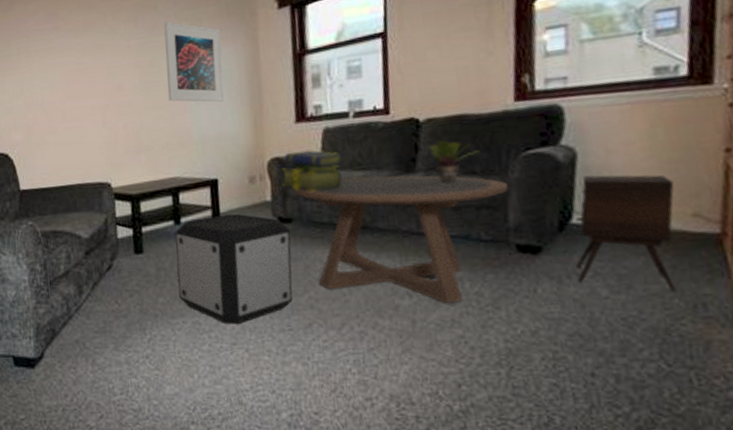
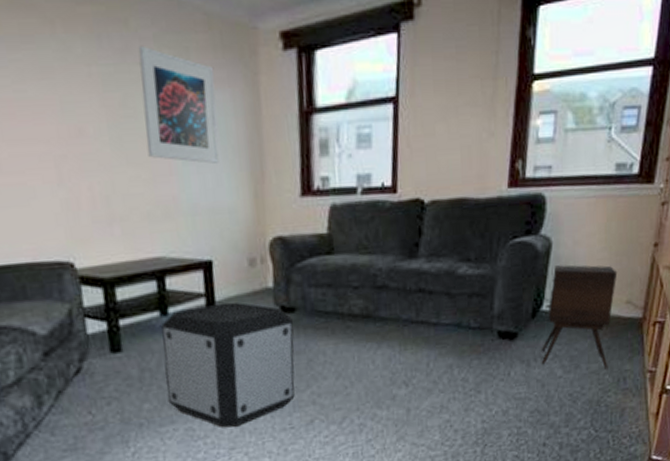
stack of books: present [281,150,343,192] -> none [284,229,349,278]
coffee table: present [293,175,508,304] -> none [297,261,496,391]
potted plant: present [424,140,481,183] -> none [427,225,476,270]

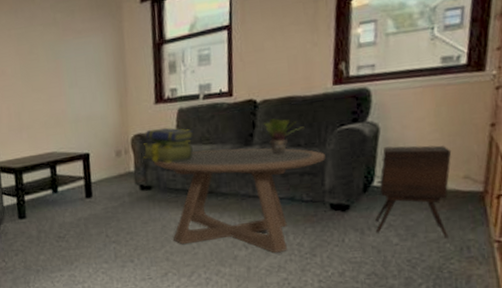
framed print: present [138,45,219,164] -> none [40,13,95,86]
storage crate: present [161,302,295,428] -> none [53,182,152,276]
stack of books: none [284,229,349,278] -> present [142,127,194,163]
coffee table: none [297,261,496,391] -> present [153,148,325,253]
potted plant: none [427,225,476,270] -> present [260,118,305,154]

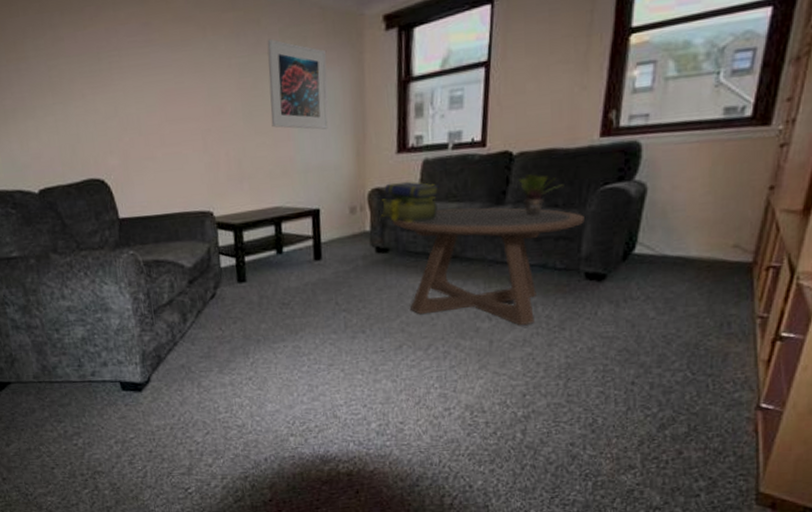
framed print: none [40,13,95,86] -> present [267,39,328,130]
side table: present [375,145,452,239] -> none [633,209,723,313]

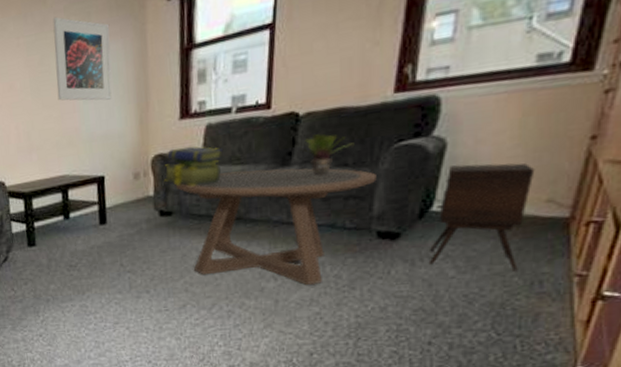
side table: none [633,209,723,313] -> present [430,163,535,272]

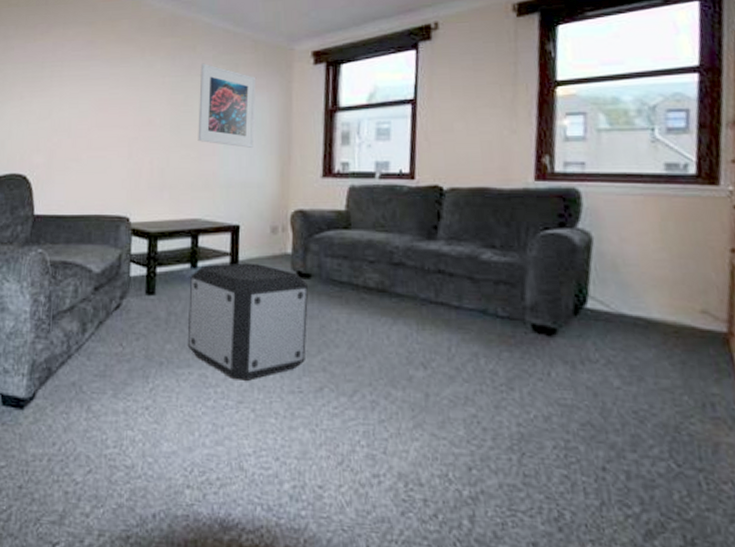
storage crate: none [64,208,170,307] -> present [187,262,308,381]
stack of books: present [163,146,223,187] -> none [303,206,366,249]
coffee table: present [175,168,377,285] -> none [315,237,526,380]
potted plant: present [301,133,355,175] -> none [446,211,501,254]
side table: present [430,163,535,272] -> none [590,262,686,389]

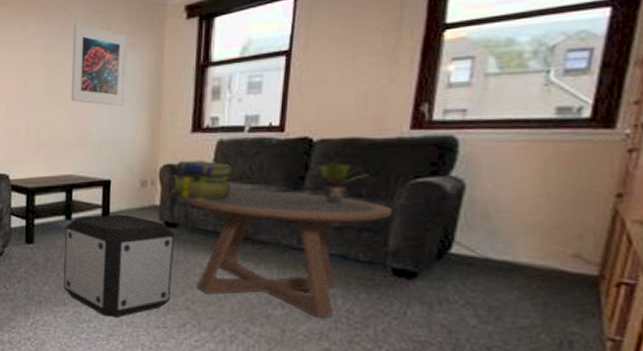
stack of books: none [303,206,366,249] -> present [171,160,233,200]
coffee table: none [315,237,526,380] -> present [182,189,392,318]
potted plant: none [446,211,501,254] -> present [314,162,369,203]

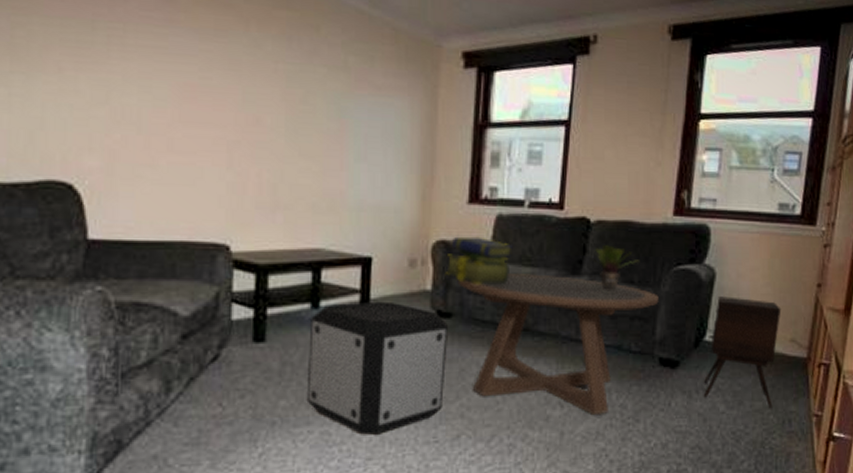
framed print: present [71,23,128,106] -> none [321,50,396,164]
side table: none [449,209,559,328] -> present [704,296,781,409]

